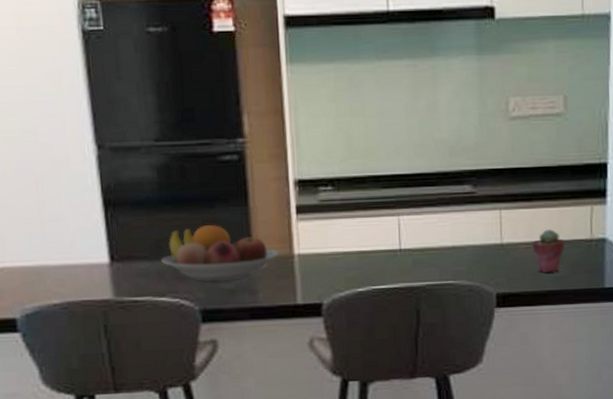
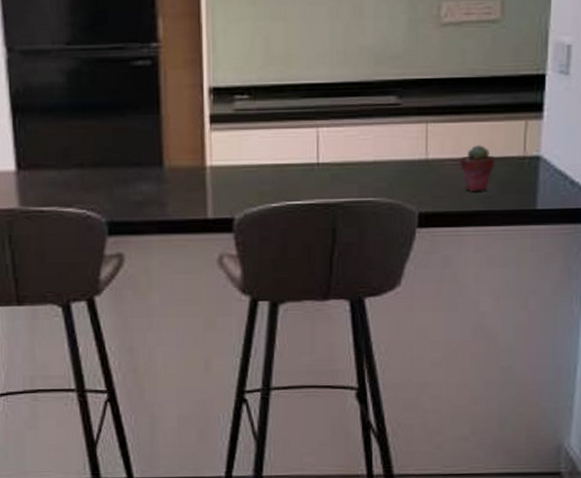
fruit bowl: present [162,225,279,282] -> none [69,134,190,193]

